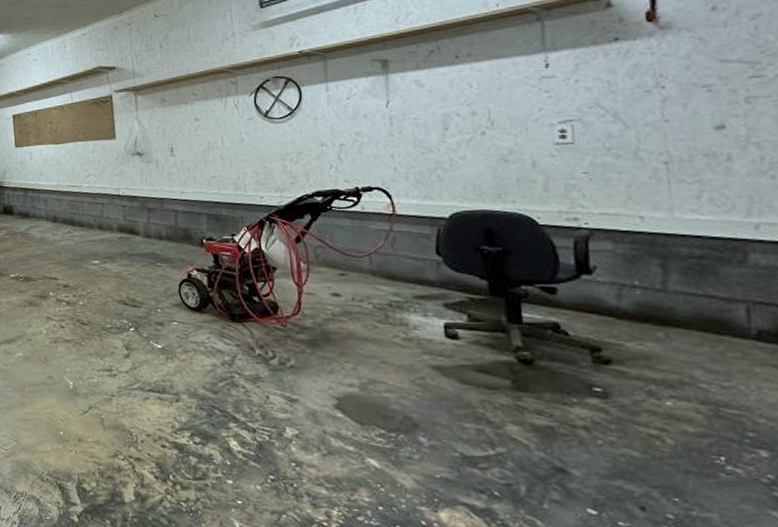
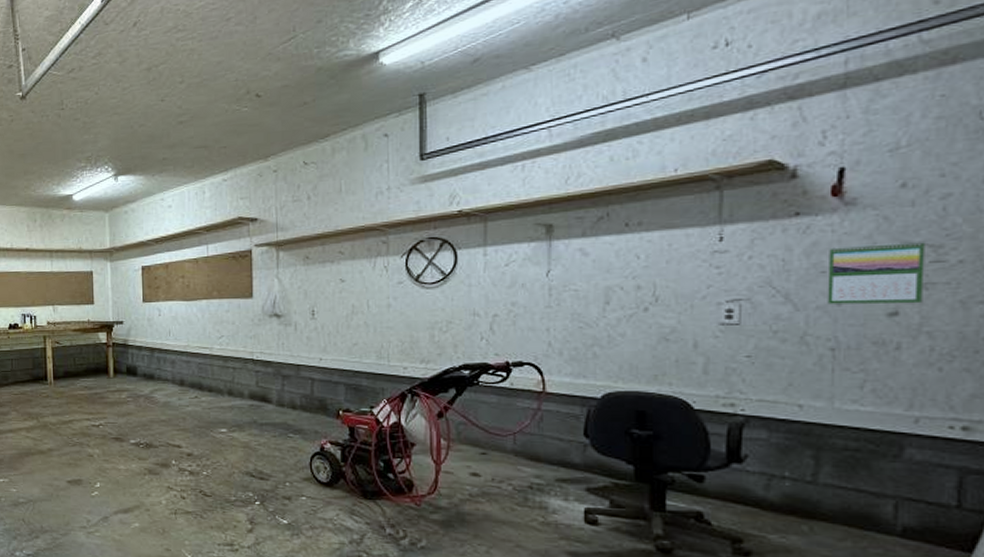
calendar: none [651,58,747,121] -> present [827,240,925,304]

